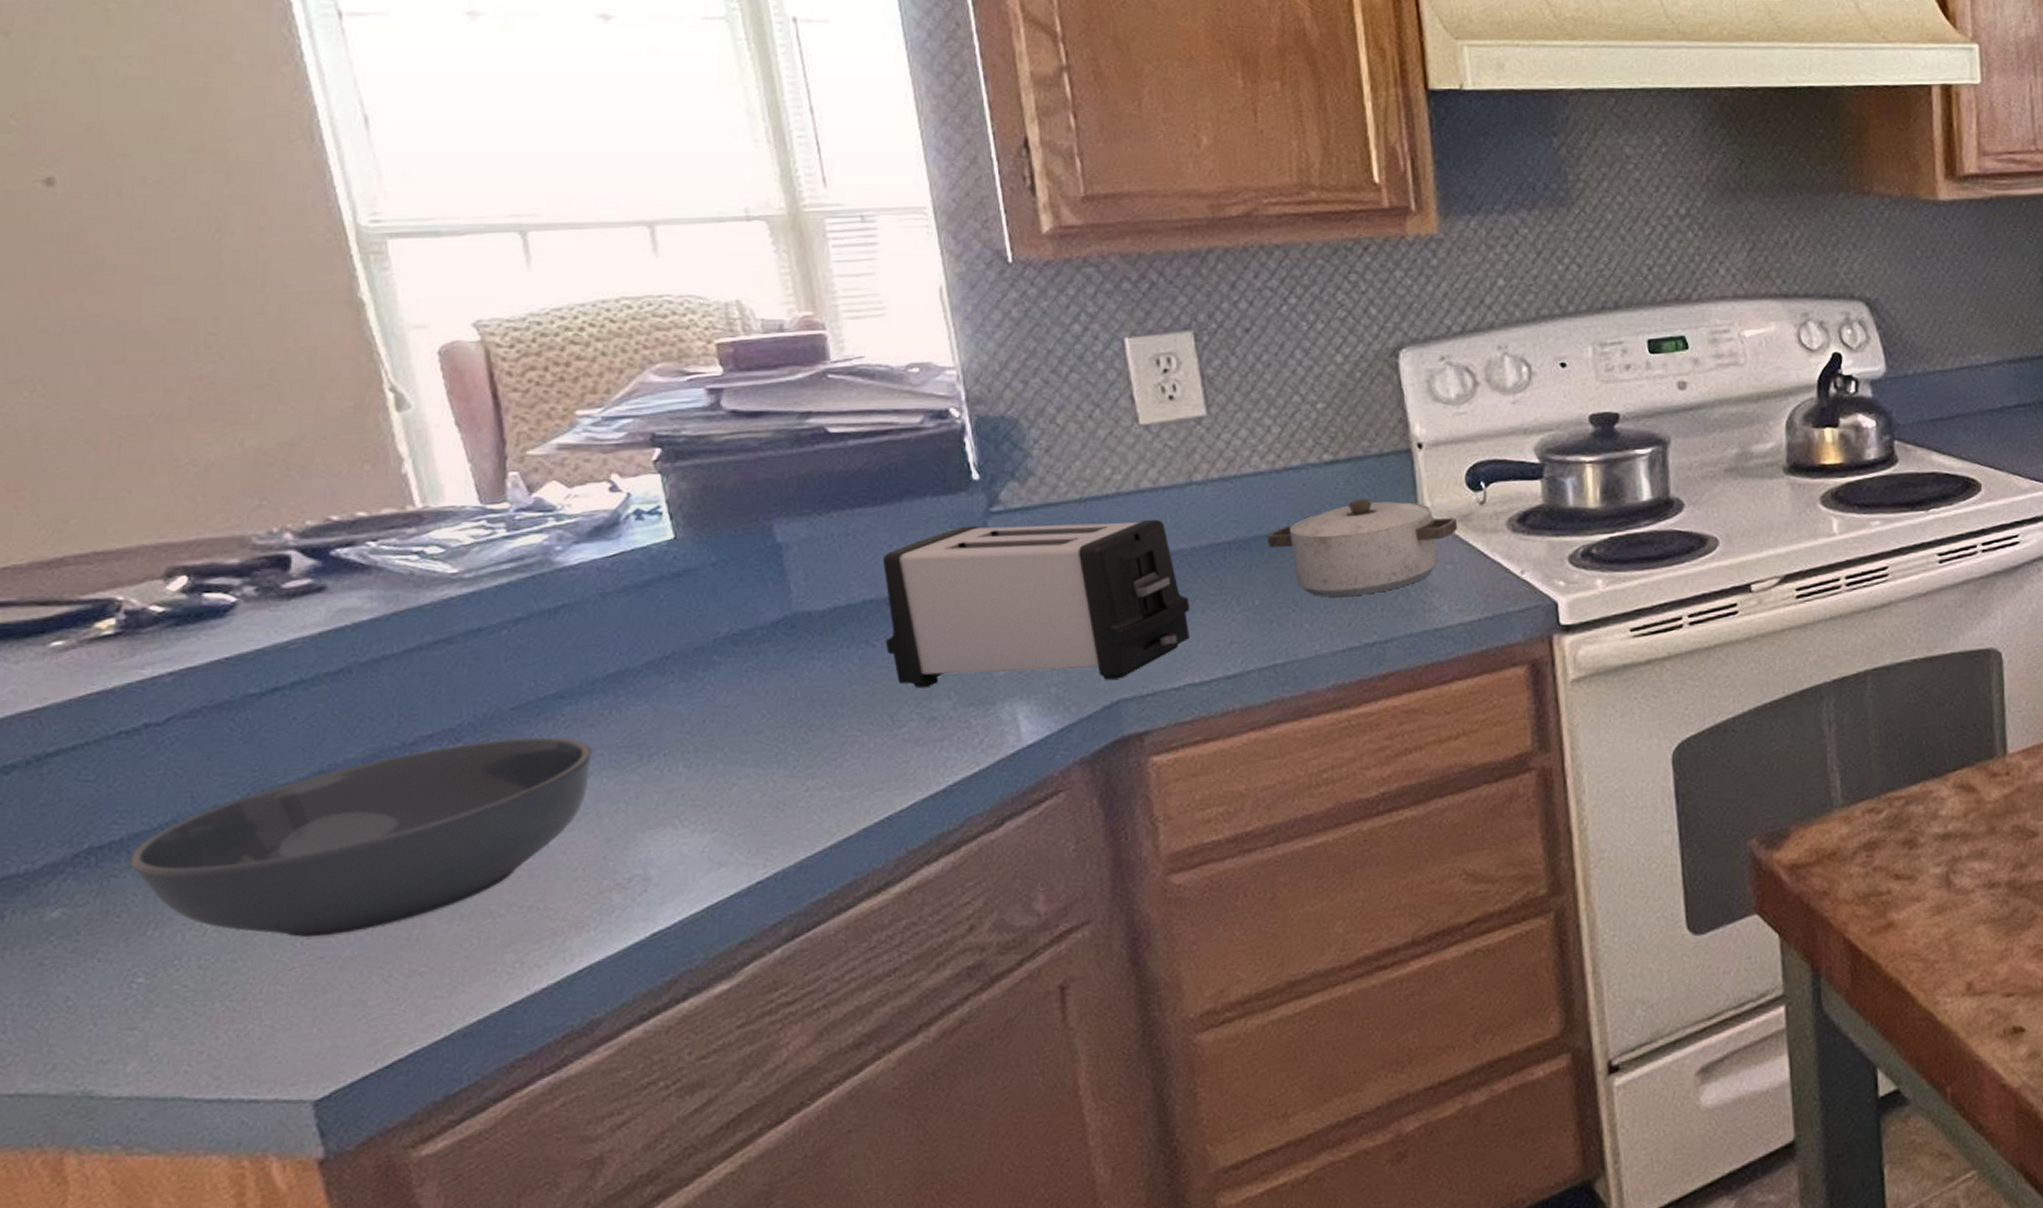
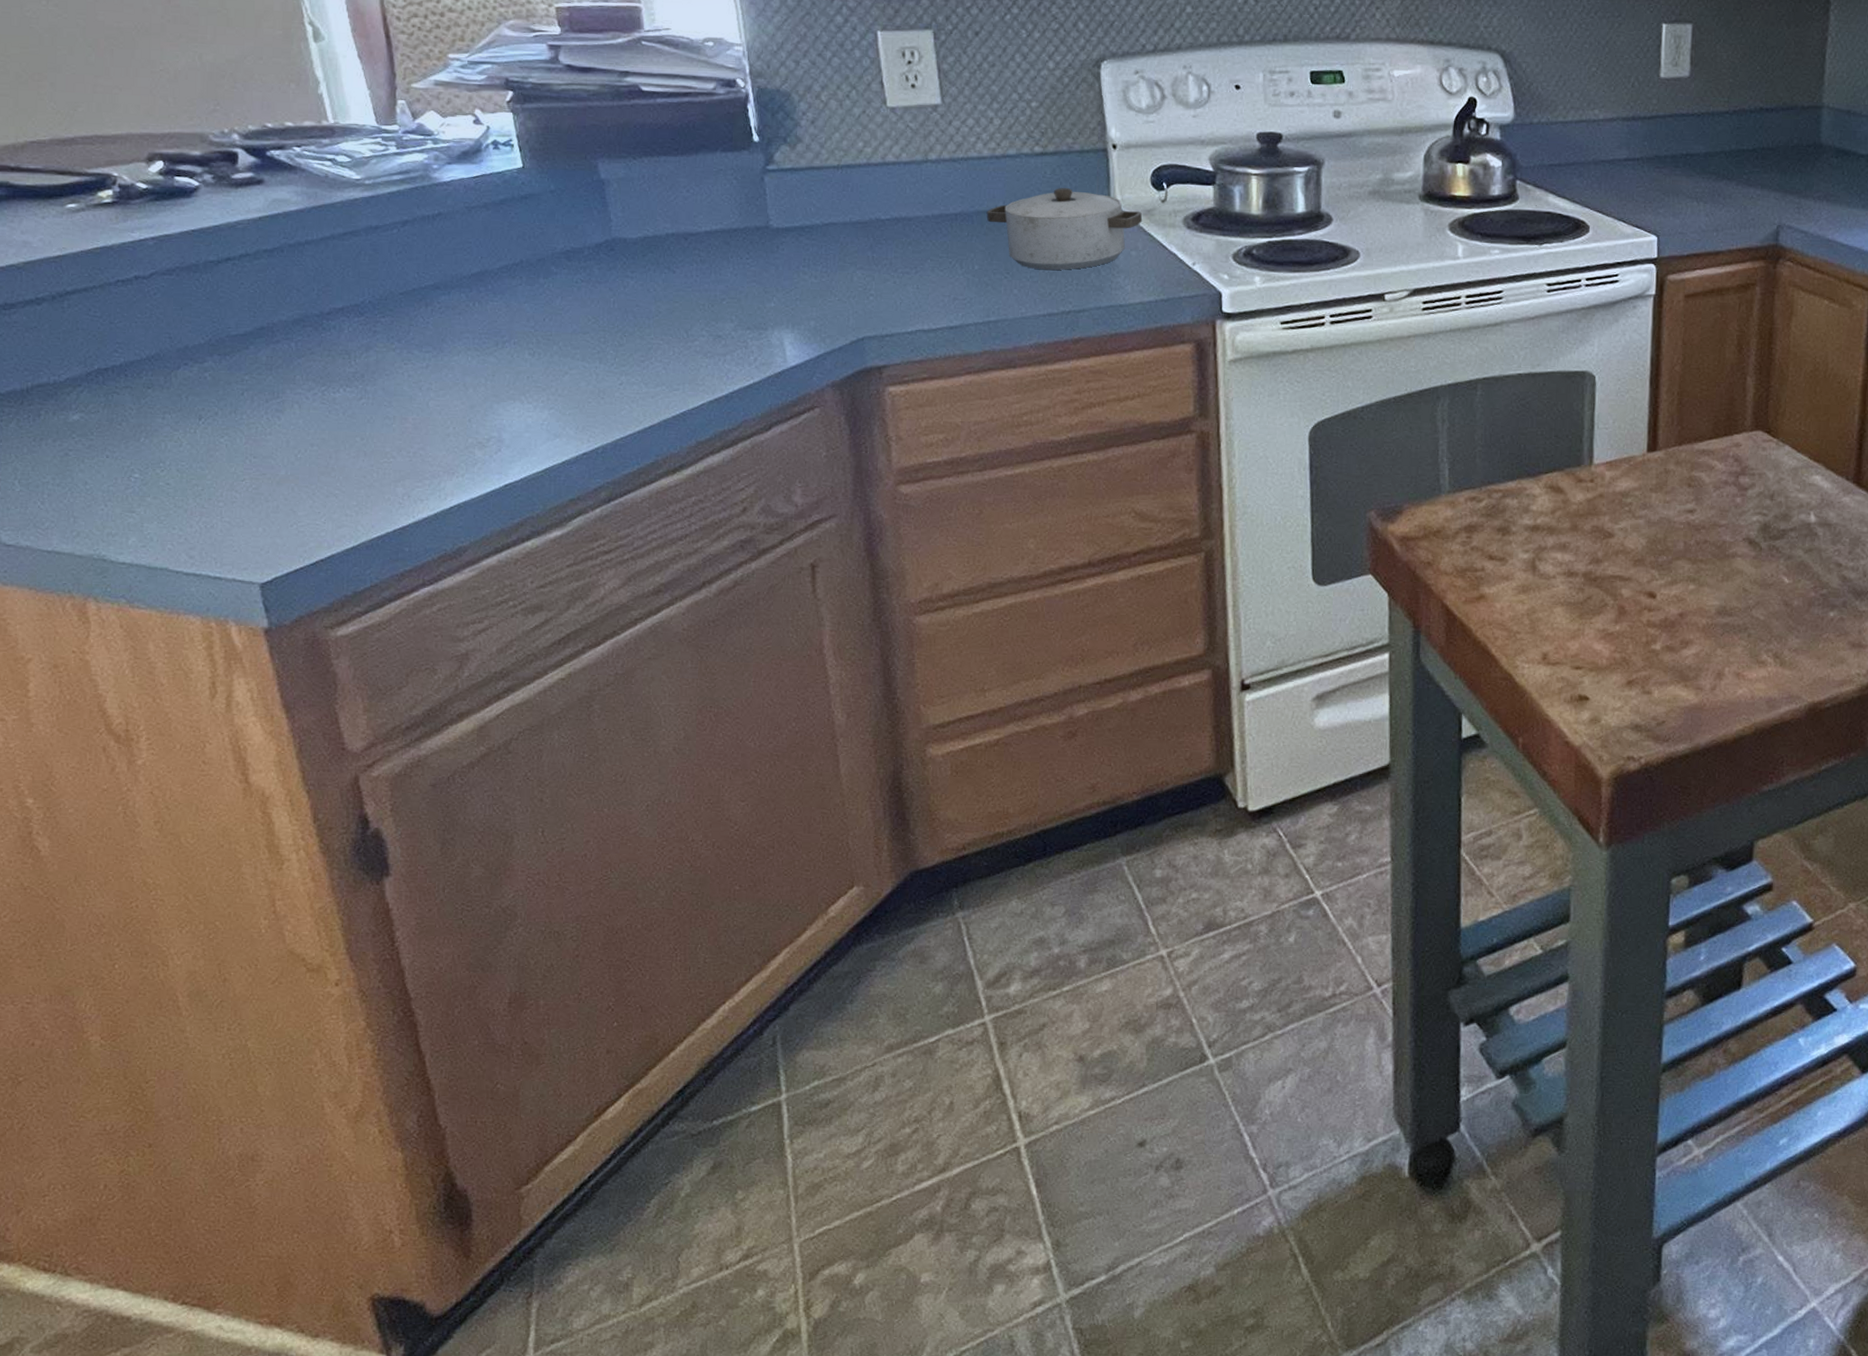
bowl: present [128,737,592,937] -> none [126,316,460,457]
toaster: present [883,519,1191,687] -> none [682,179,923,320]

